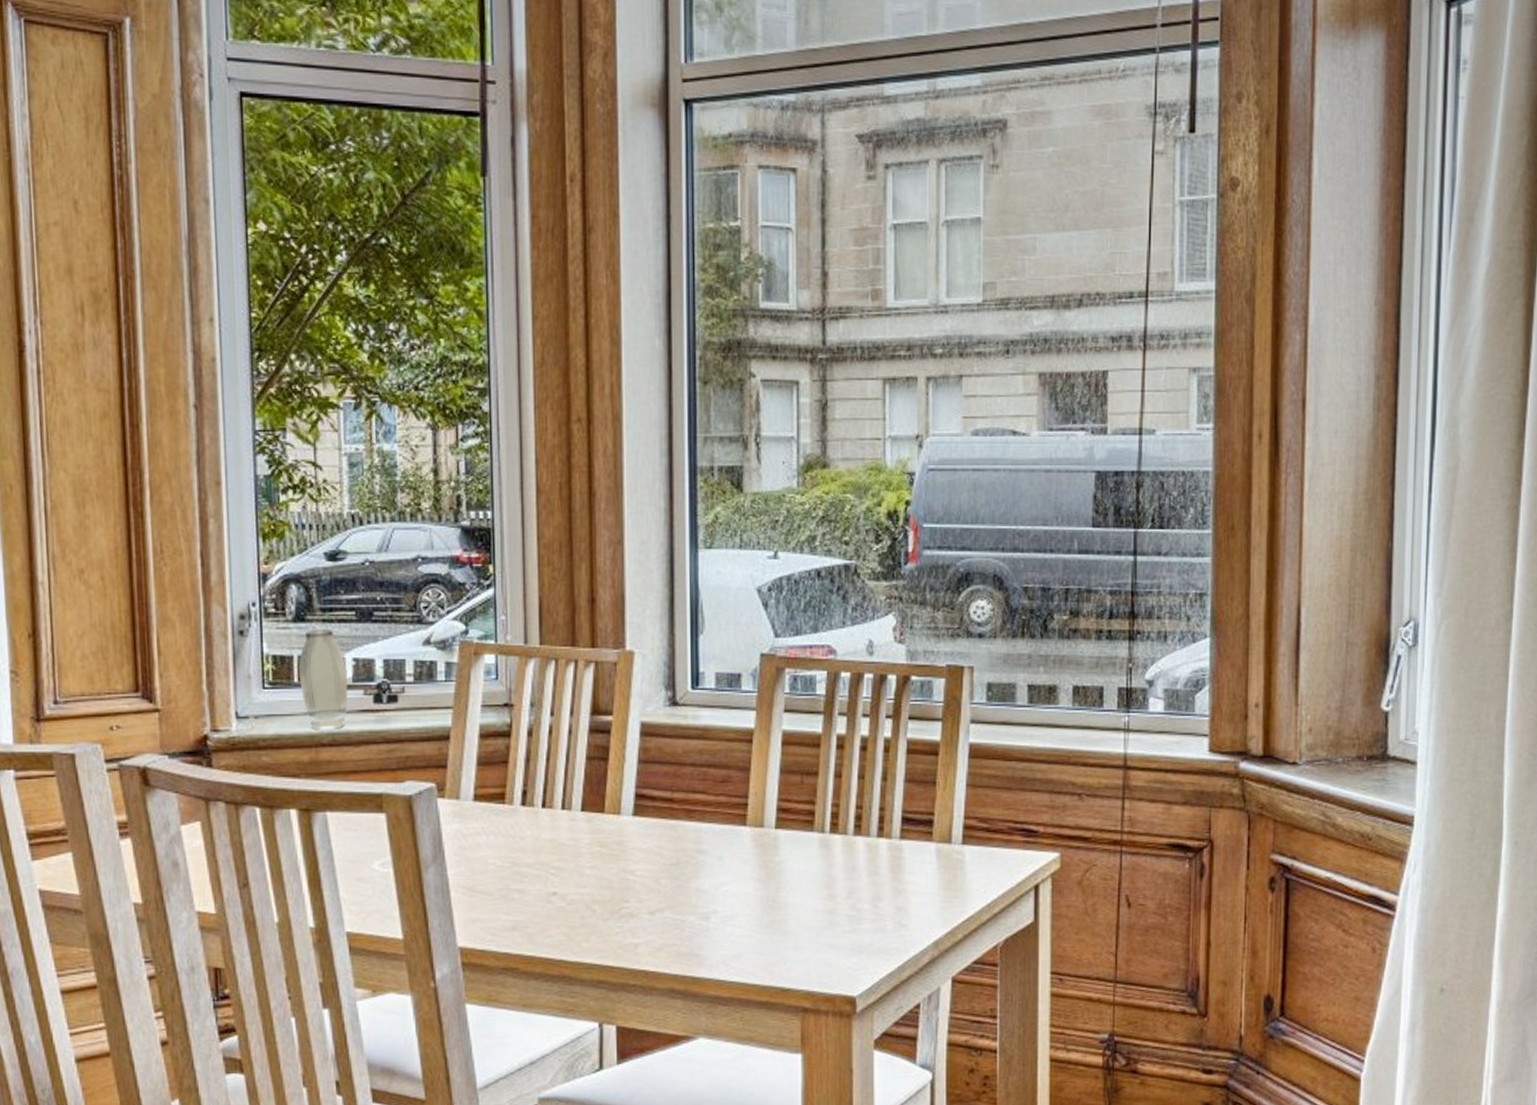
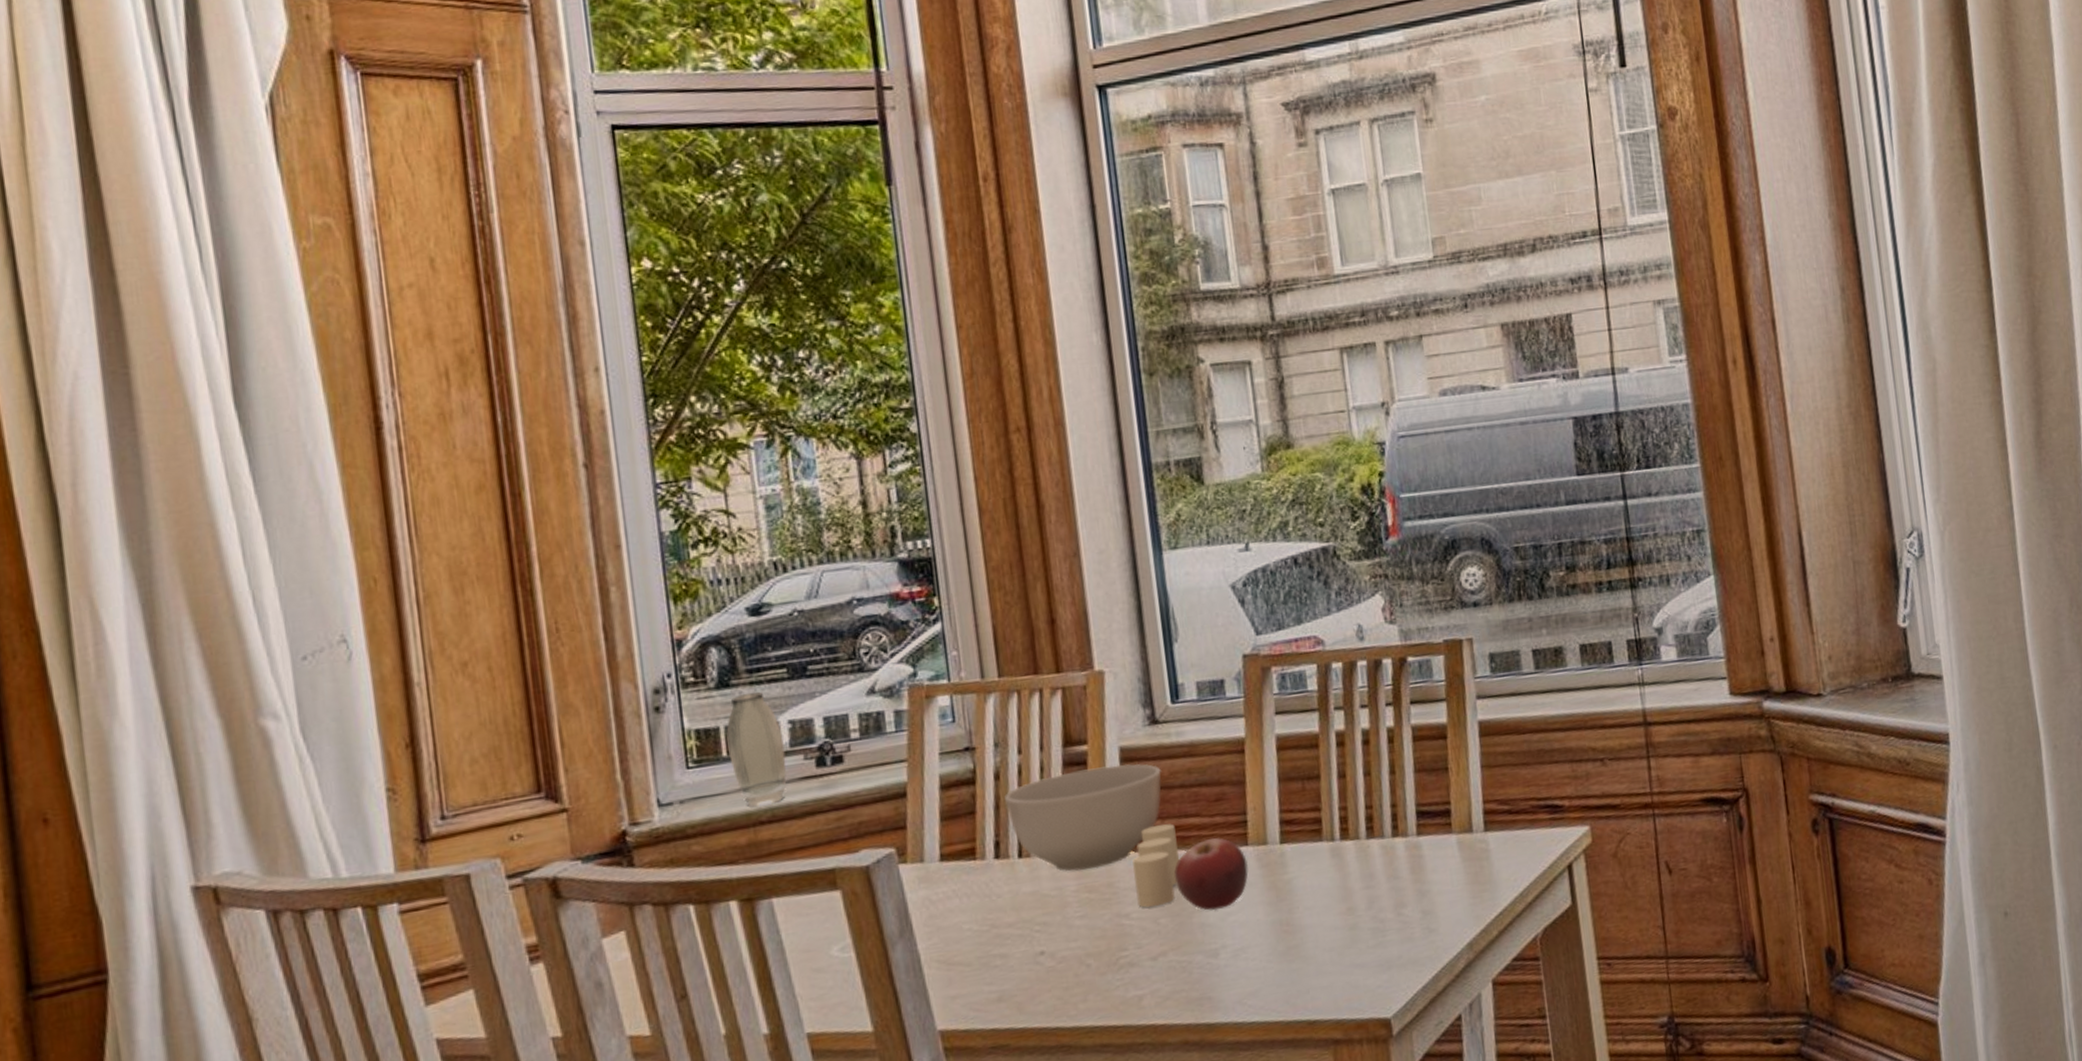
bowl: none [535,737,676,827] -> present [1005,763,1162,871]
candle: none [642,795,683,867] -> present [1132,824,1179,908]
fruit: none [677,814,744,878] -> present [1174,837,1249,910]

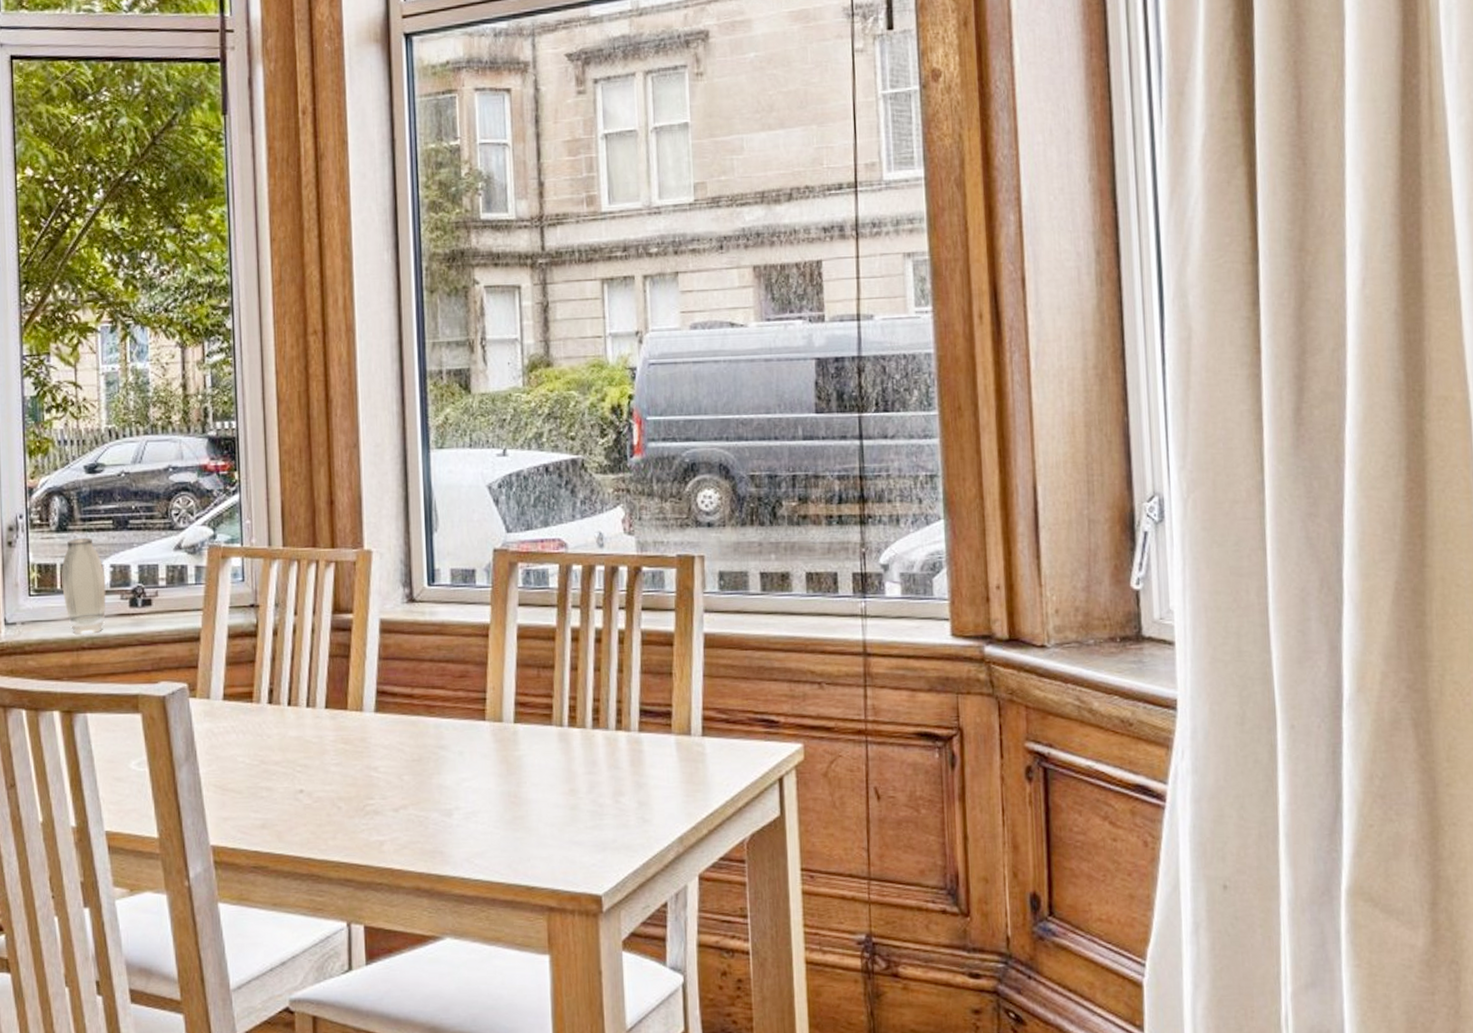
bowl: present [1005,763,1162,871] -> none [280,634,414,724]
candle: present [1132,824,1179,908] -> none [384,691,424,764]
fruit: present [1174,837,1249,910] -> none [418,709,484,774]

